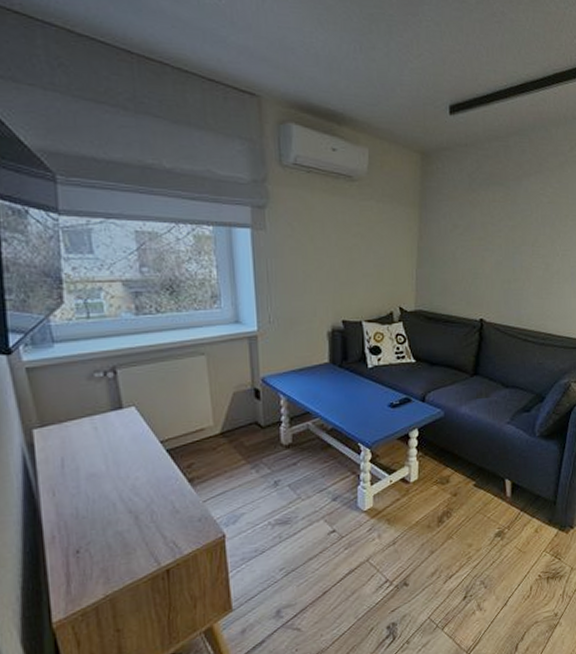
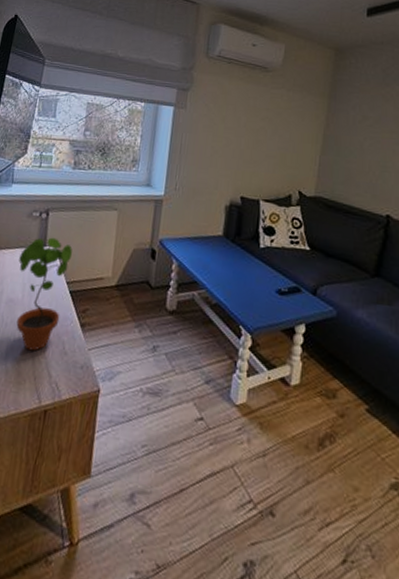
potted plant: none [90,397,162,520] -> present [16,237,73,351]

